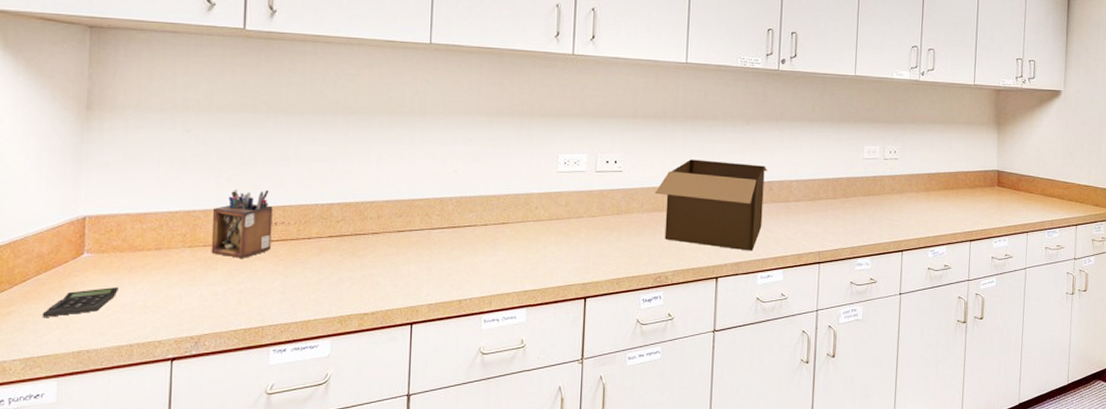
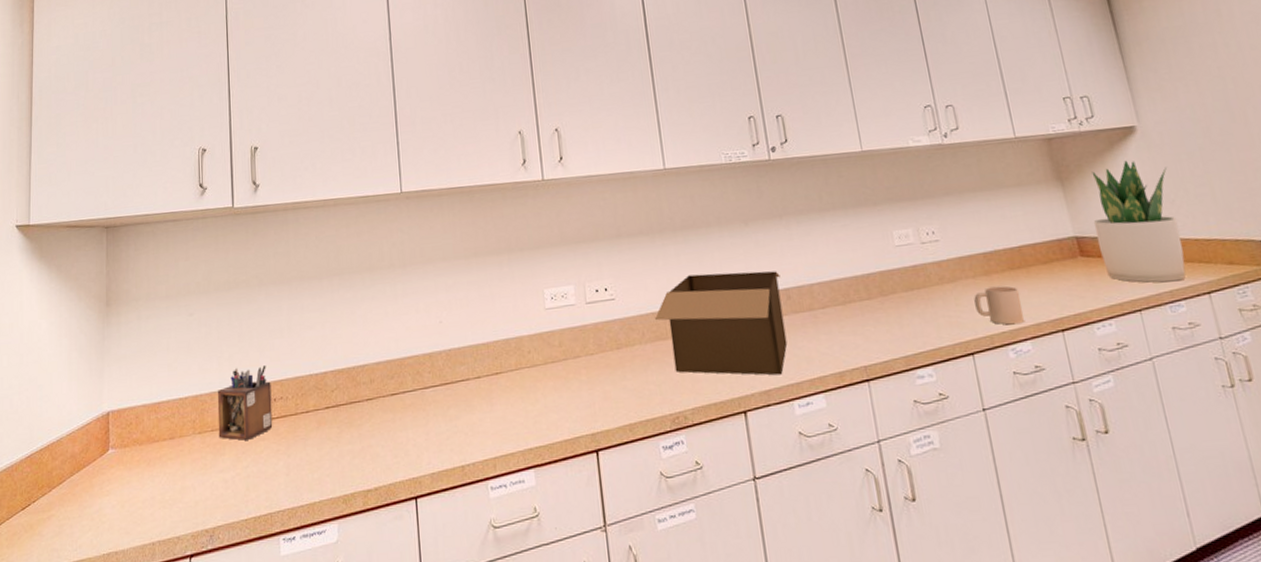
calculator: present [42,286,118,317] -> none [76,481,140,519]
mug: none [913,201,948,232] -> present [974,285,1025,325]
planter: none [1011,116,1074,214] -> present [1091,160,1187,283]

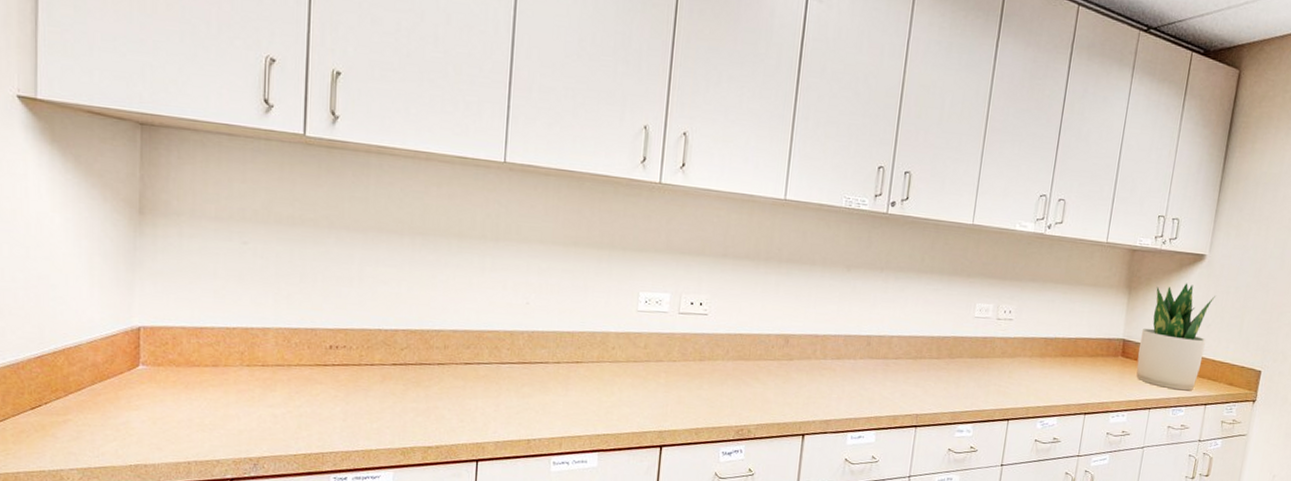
desk organizer: present [217,364,273,441] -> none [270,308,334,381]
cardboard box: present [655,271,787,376] -> none [742,306,867,409]
mug: present [974,285,1025,325] -> none [1023,367,1063,403]

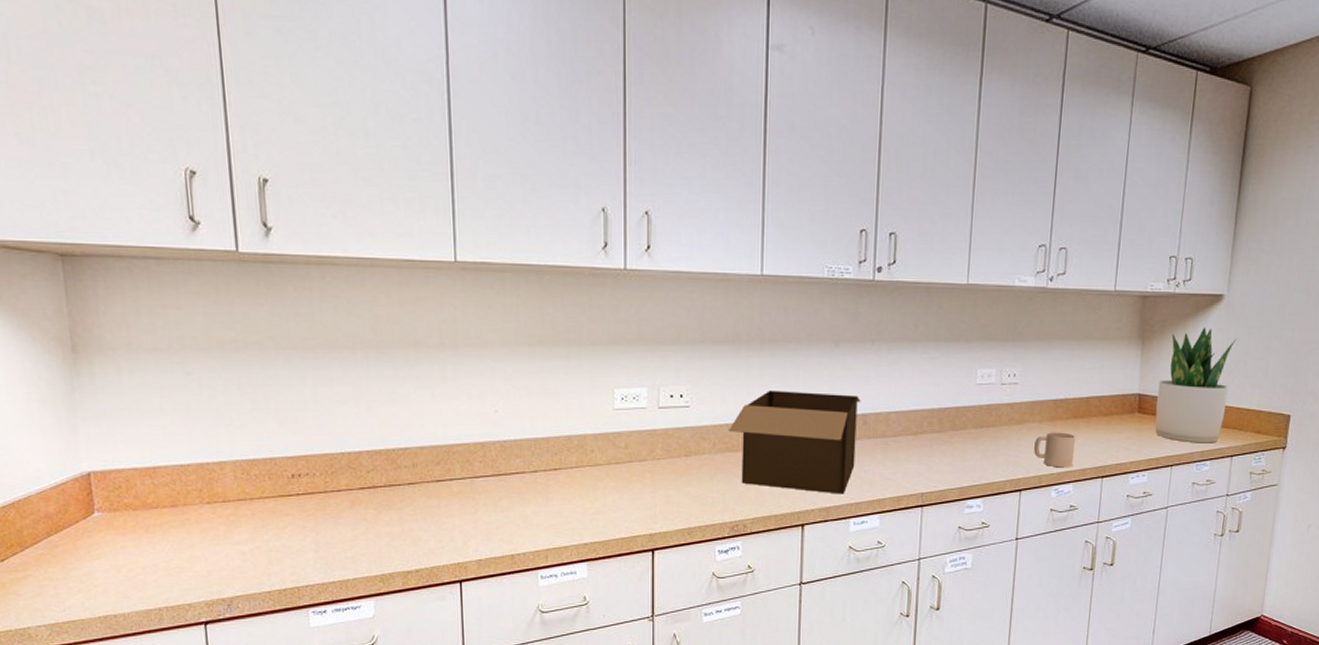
cardboard box: none [742,306,867,409] -> present [729,391,861,494]
mug: none [1023,367,1063,403] -> present [1034,432,1076,468]

